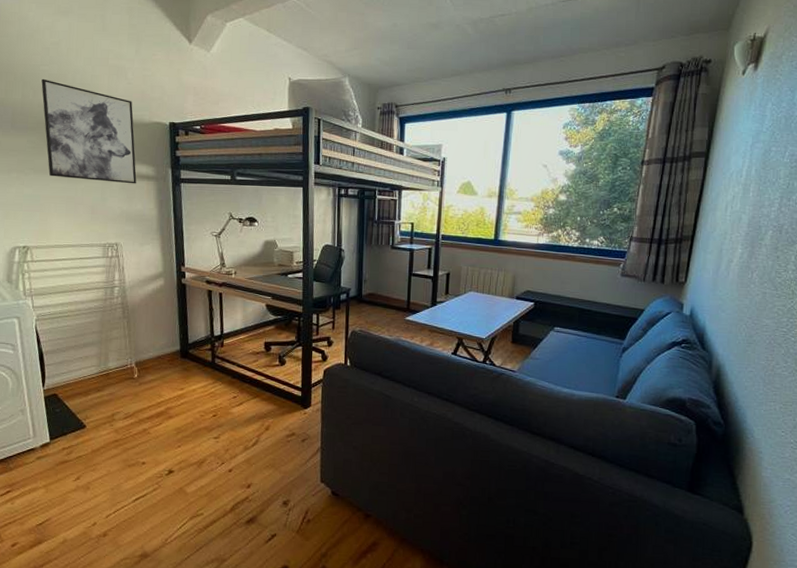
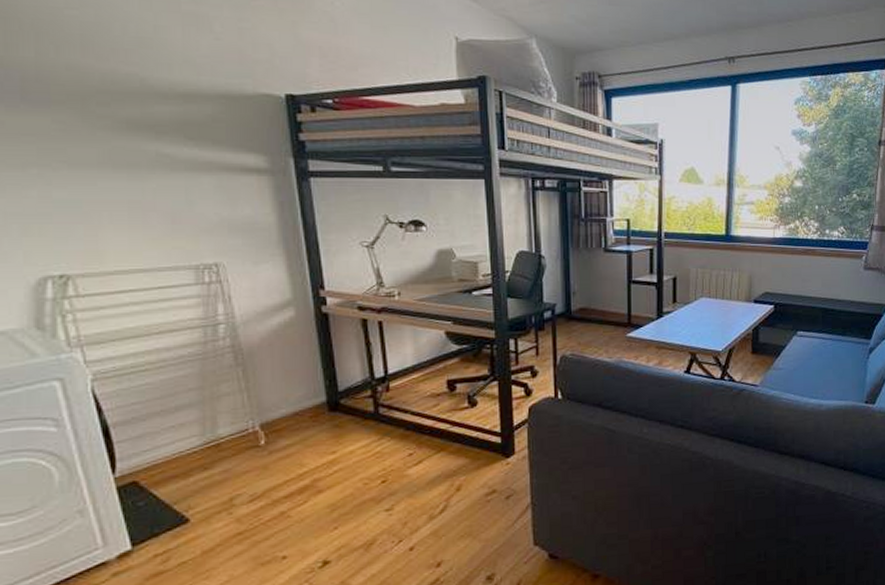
wall art: present [41,78,137,184] -> none [68,28,240,181]

